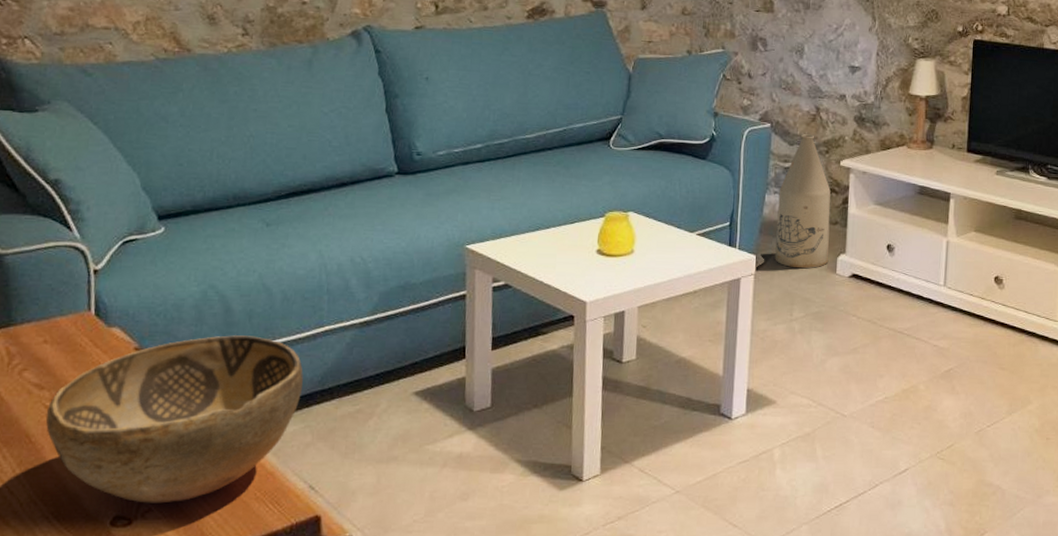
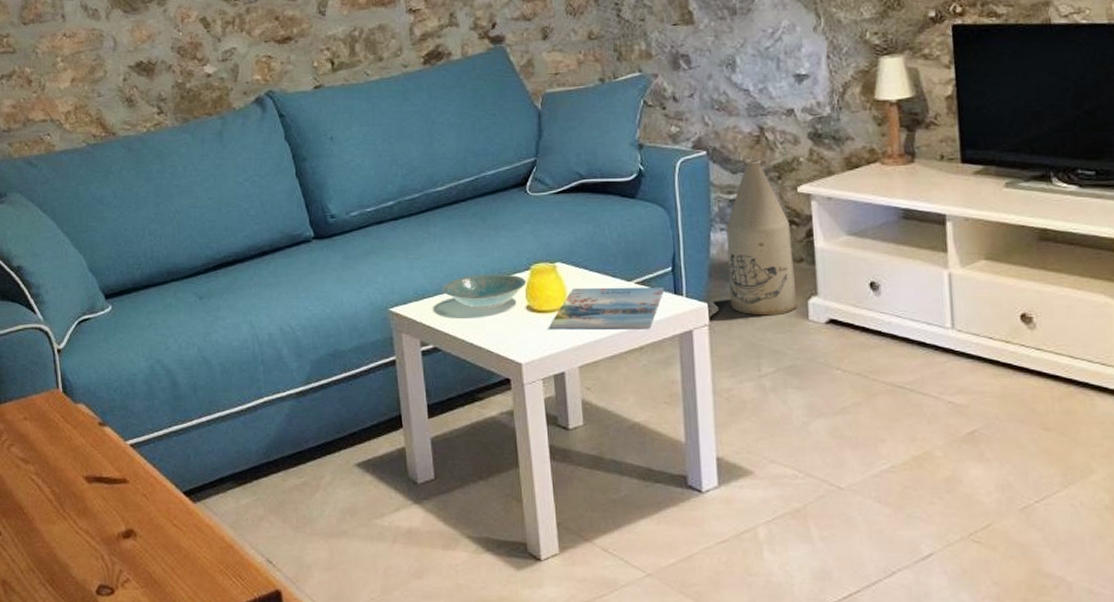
decorative bowl: present [45,335,303,503] -> none [33,409,250,574]
bowl: none [519,218,600,251] -> present [442,274,527,309]
magazine: none [617,235,721,275] -> present [550,286,665,328]

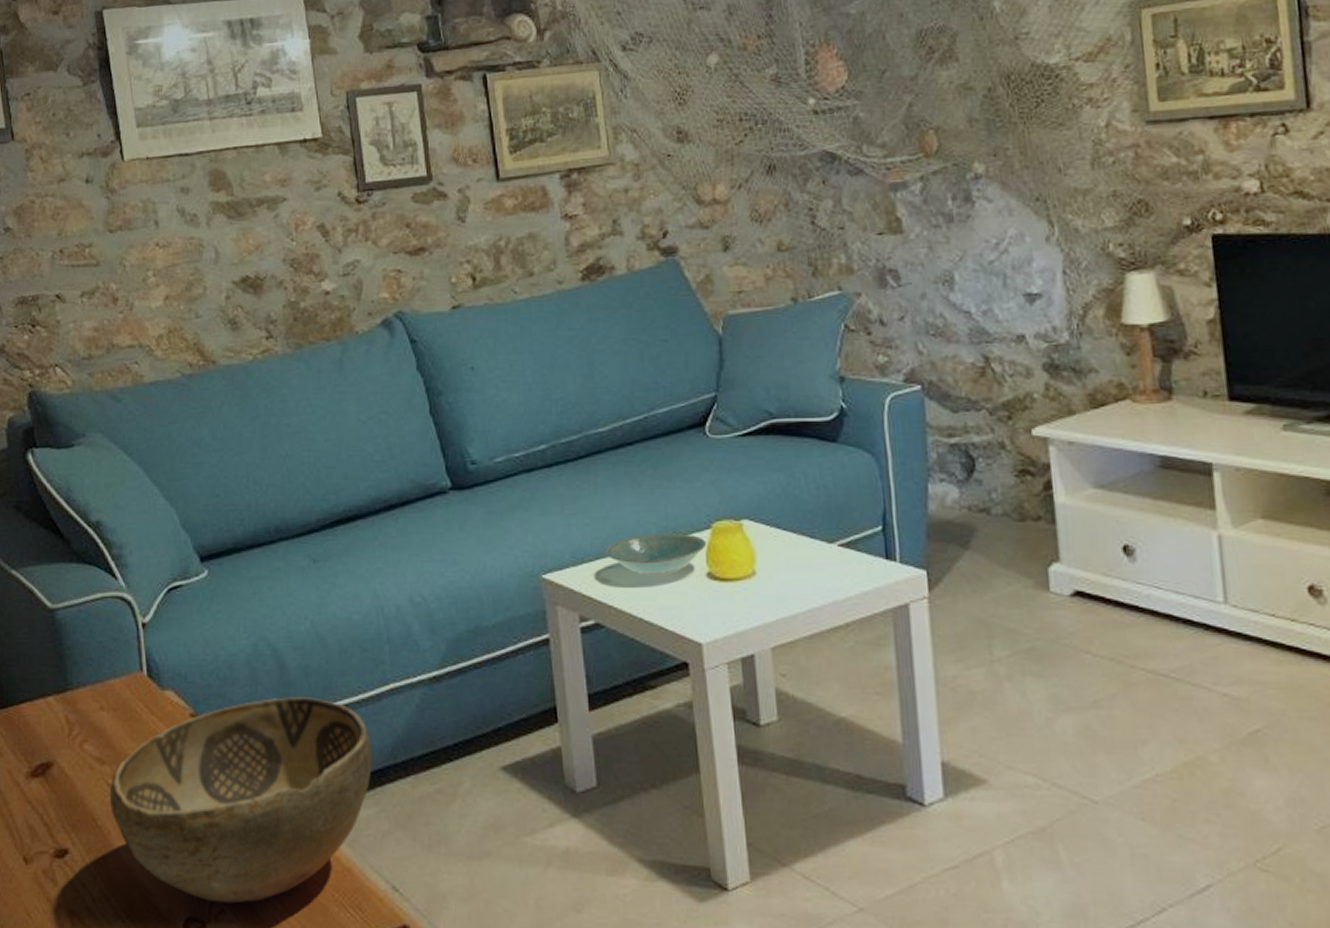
decorative bowl: none [33,409,250,574] -> present [109,697,372,904]
magazine: present [550,286,665,328] -> none [736,550,874,601]
decorative bottle: present [726,159,798,316] -> none [947,395,1036,586]

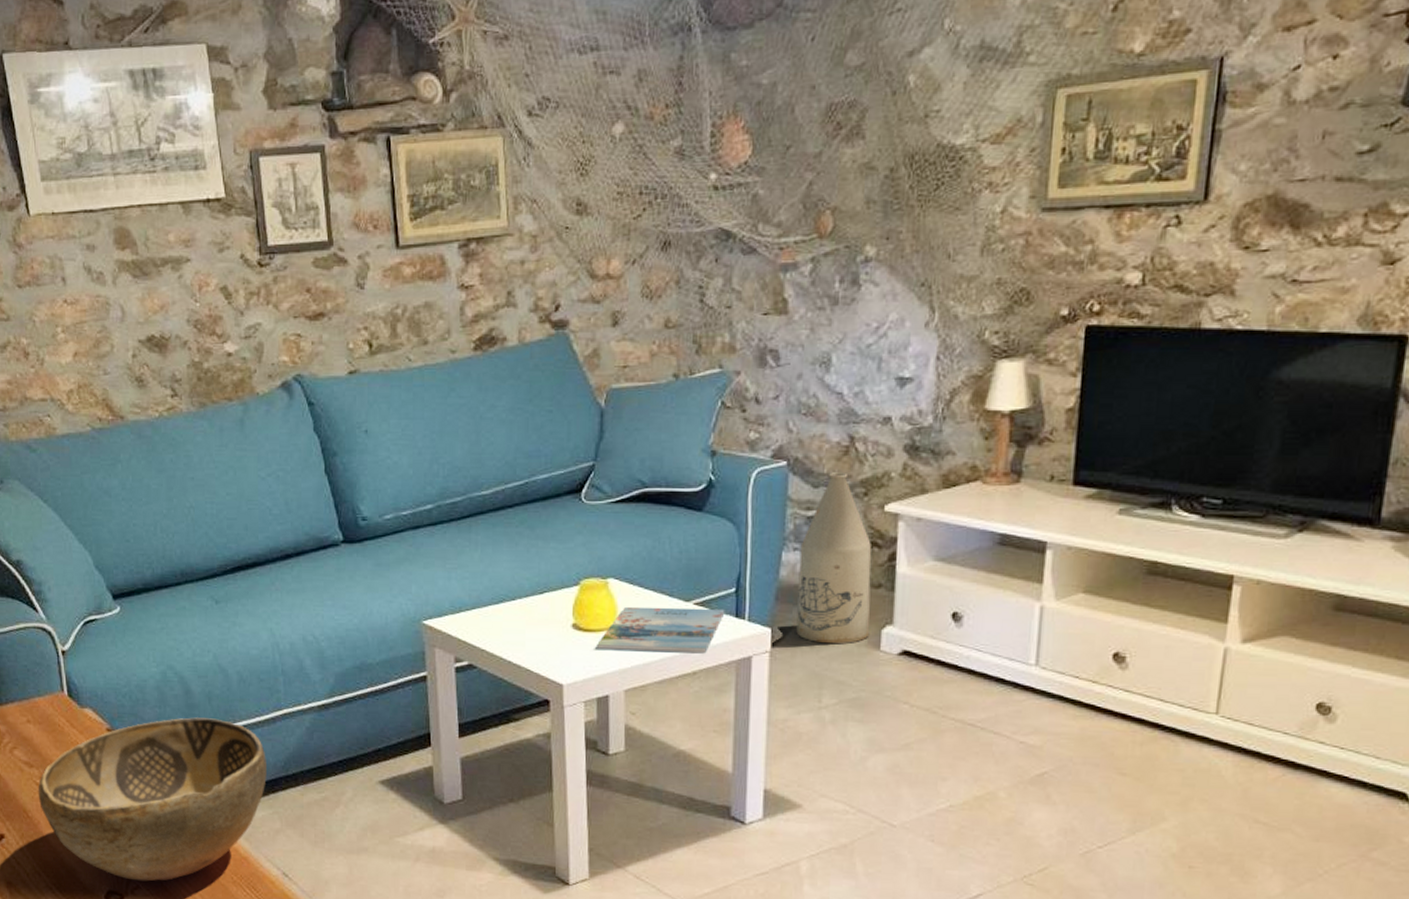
bowl: present [605,533,707,576] -> none [481,588,574,625]
magazine: none [736,550,874,601] -> present [597,606,725,652]
decorative bottle: none [947,395,1036,586] -> present [796,472,872,645]

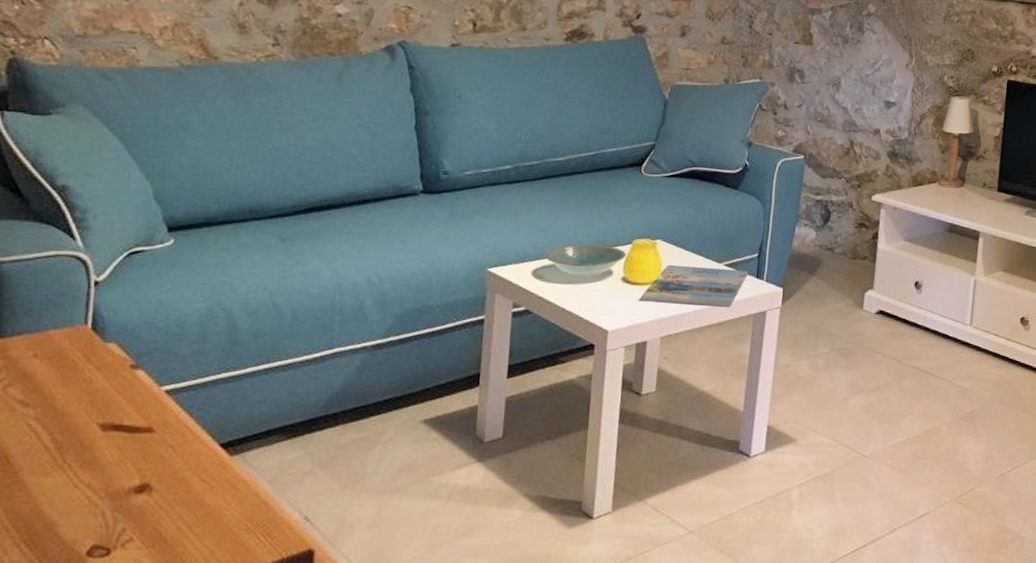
decorative bowl: present [38,717,267,882] -> none [27,354,308,533]
bowl: none [481,588,574,625] -> present [544,243,627,277]
decorative bottle: present [796,472,872,645] -> none [802,167,861,304]

